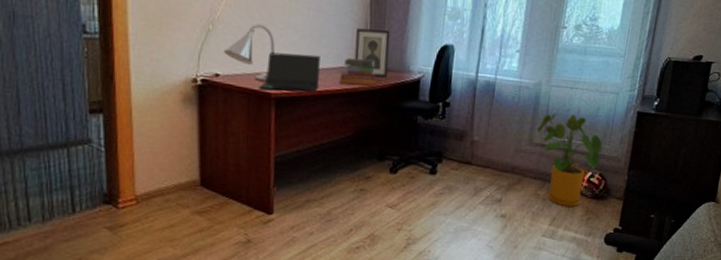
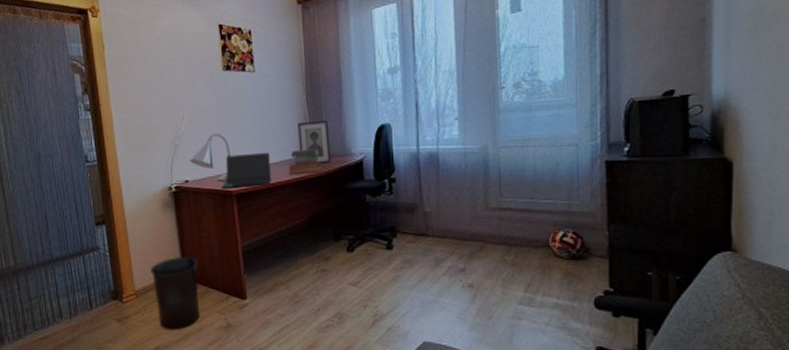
waste bin: none [158,160,219,243] -> present [150,256,200,330]
house plant: present [537,113,604,207] -> none [492,173,572,270]

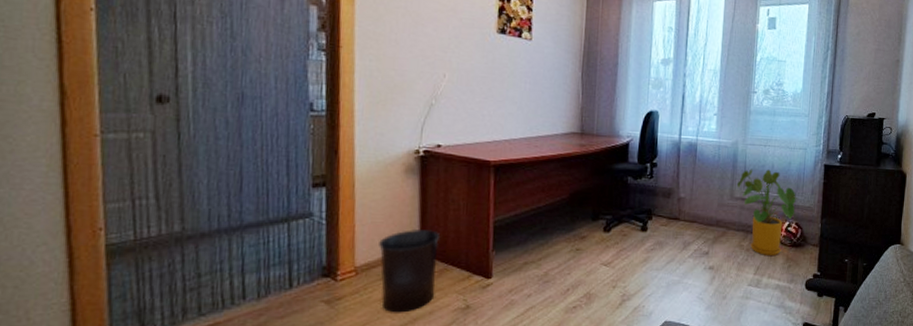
table lamp: present [190,133,230,181] -> none [445,97,494,150]
laptop: present [221,152,271,188] -> none [479,123,537,159]
books: present [288,149,321,174] -> none [554,126,588,151]
picture frame: present [298,119,332,164] -> none [568,98,601,143]
house plant: none [492,173,572,270] -> present [737,169,797,255]

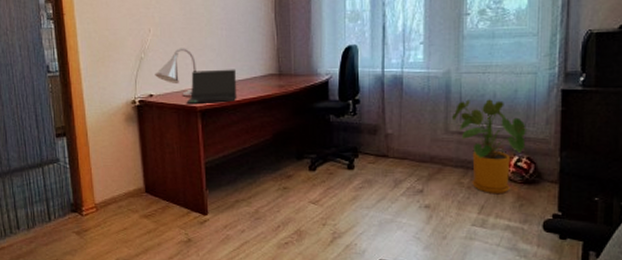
waste bin: present [379,228,439,313] -> none [111,170,161,244]
table lamp: none [445,97,494,150] -> present [155,48,196,97]
laptop: none [479,123,537,159] -> present [186,69,236,103]

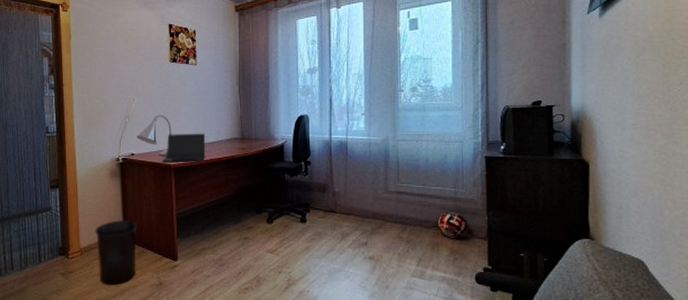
waste bin: none [111,170,161,244] -> present [95,219,137,286]
house plant: present [452,99,528,193] -> none [391,163,457,248]

